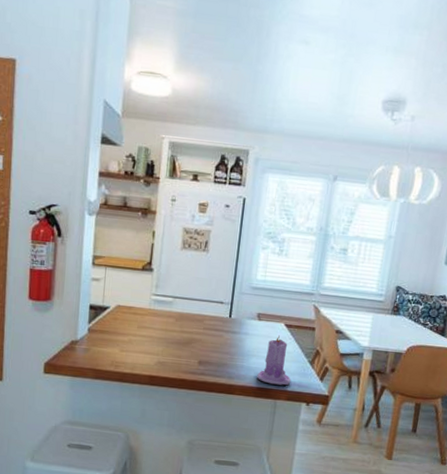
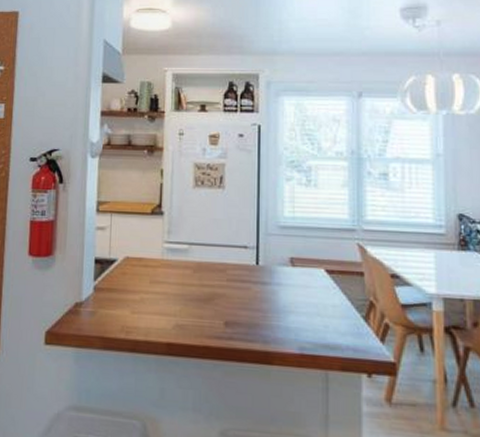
candle: present [257,335,291,386] -> none [299,284,343,351]

